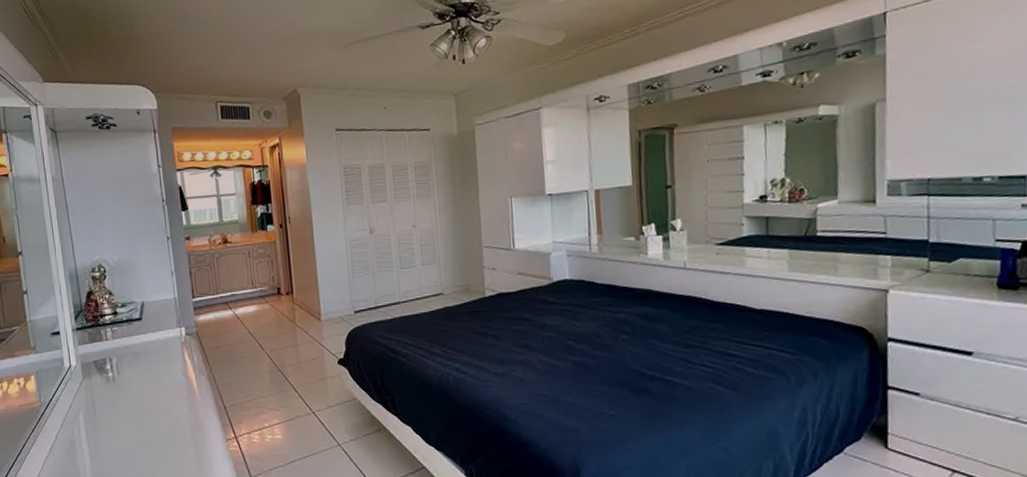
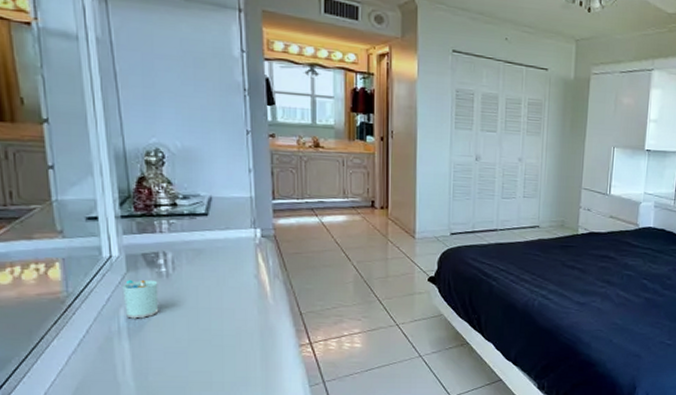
cup: none [80,385,109,423] -> present [122,279,159,319]

